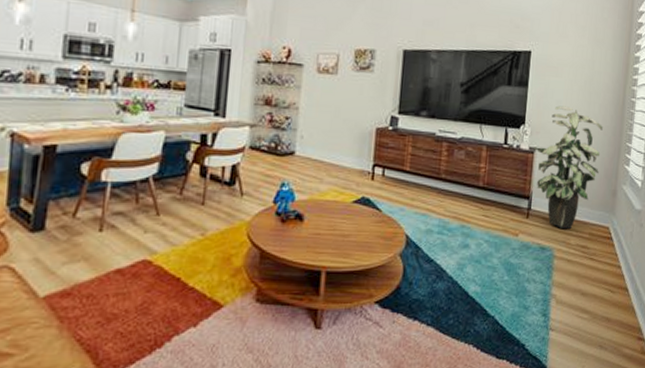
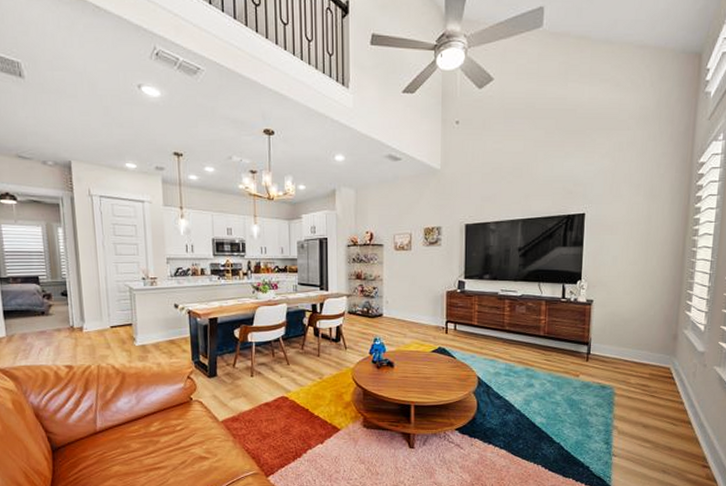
indoor plant: present [534,105,603,228] -> none [591,261,662,370]

